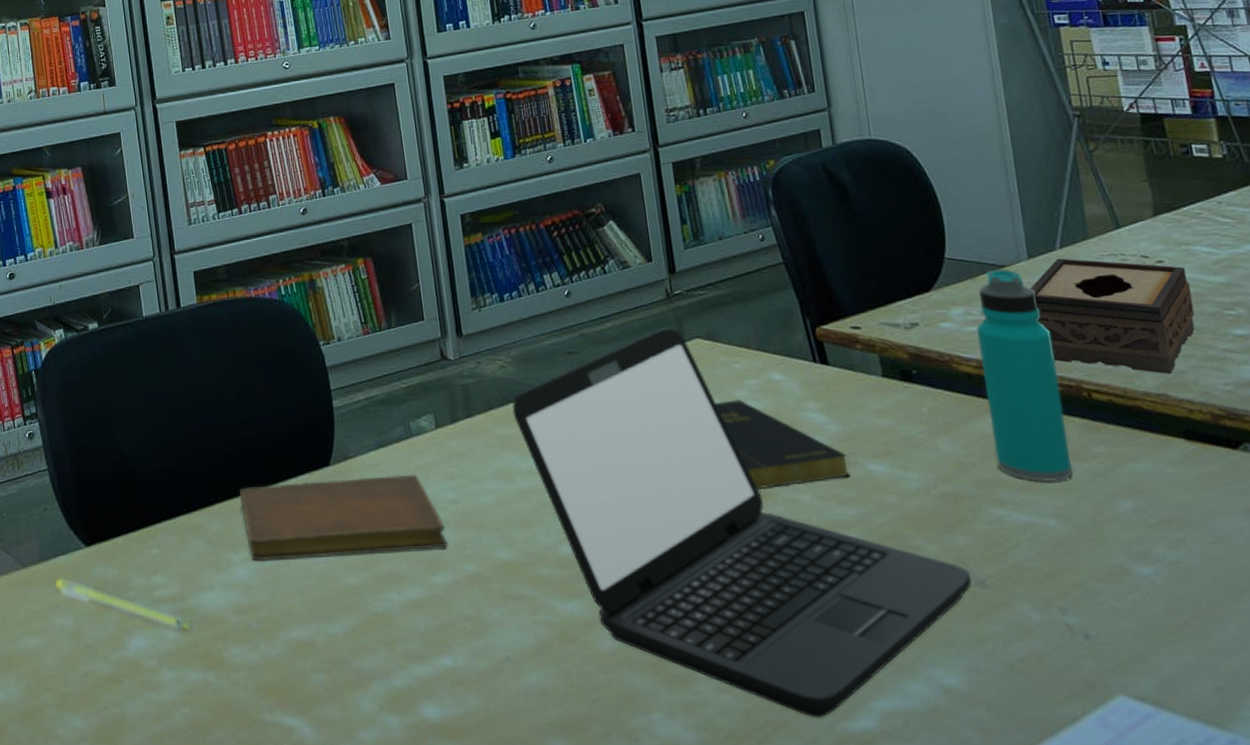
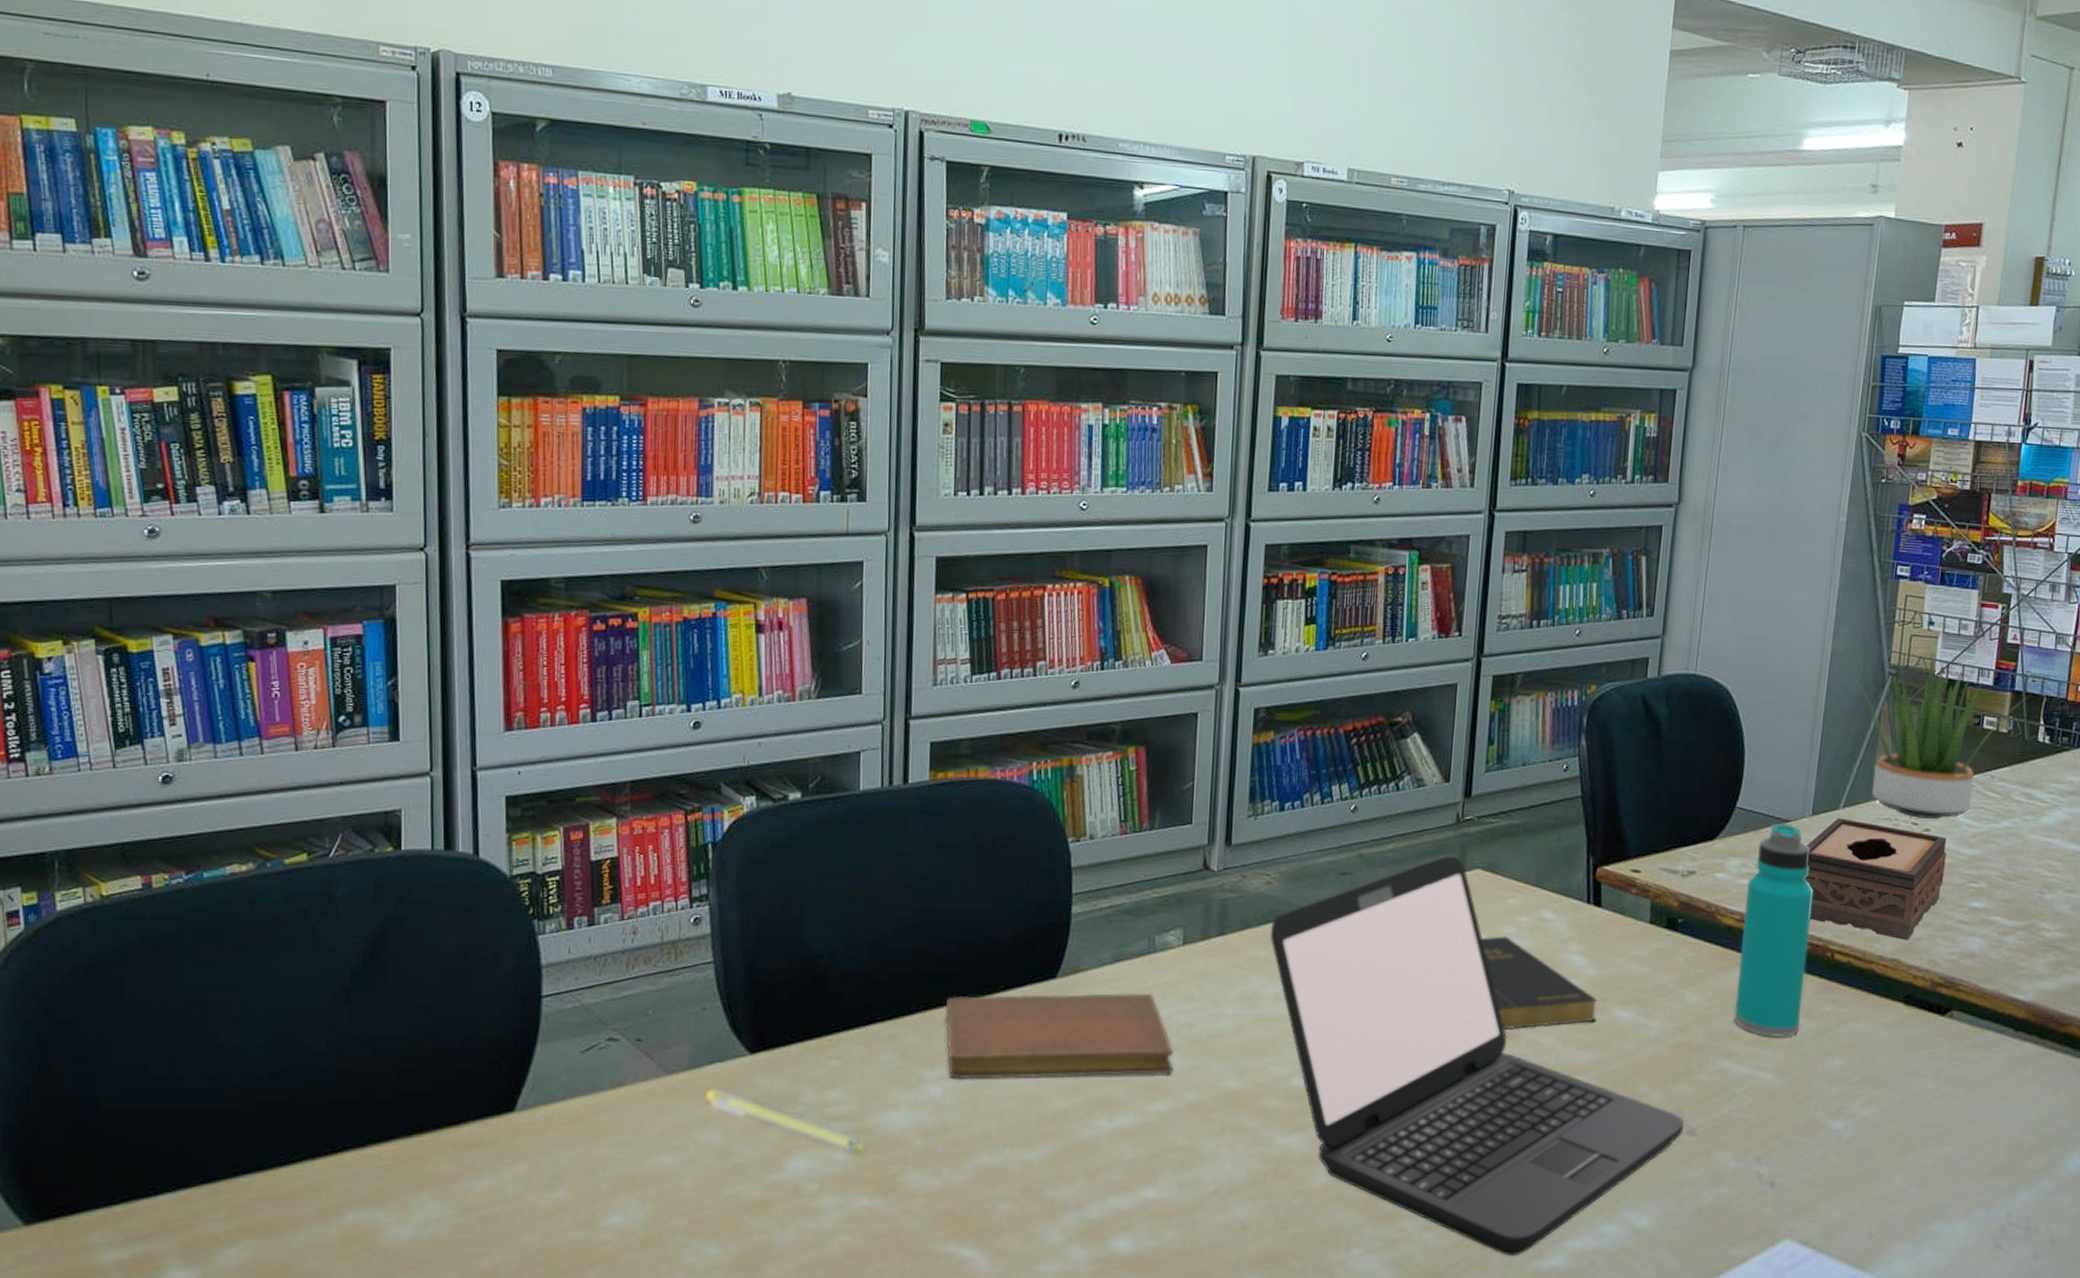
potted plant: none [1027,90,1234,251] -> present [1847,652,2027,820]

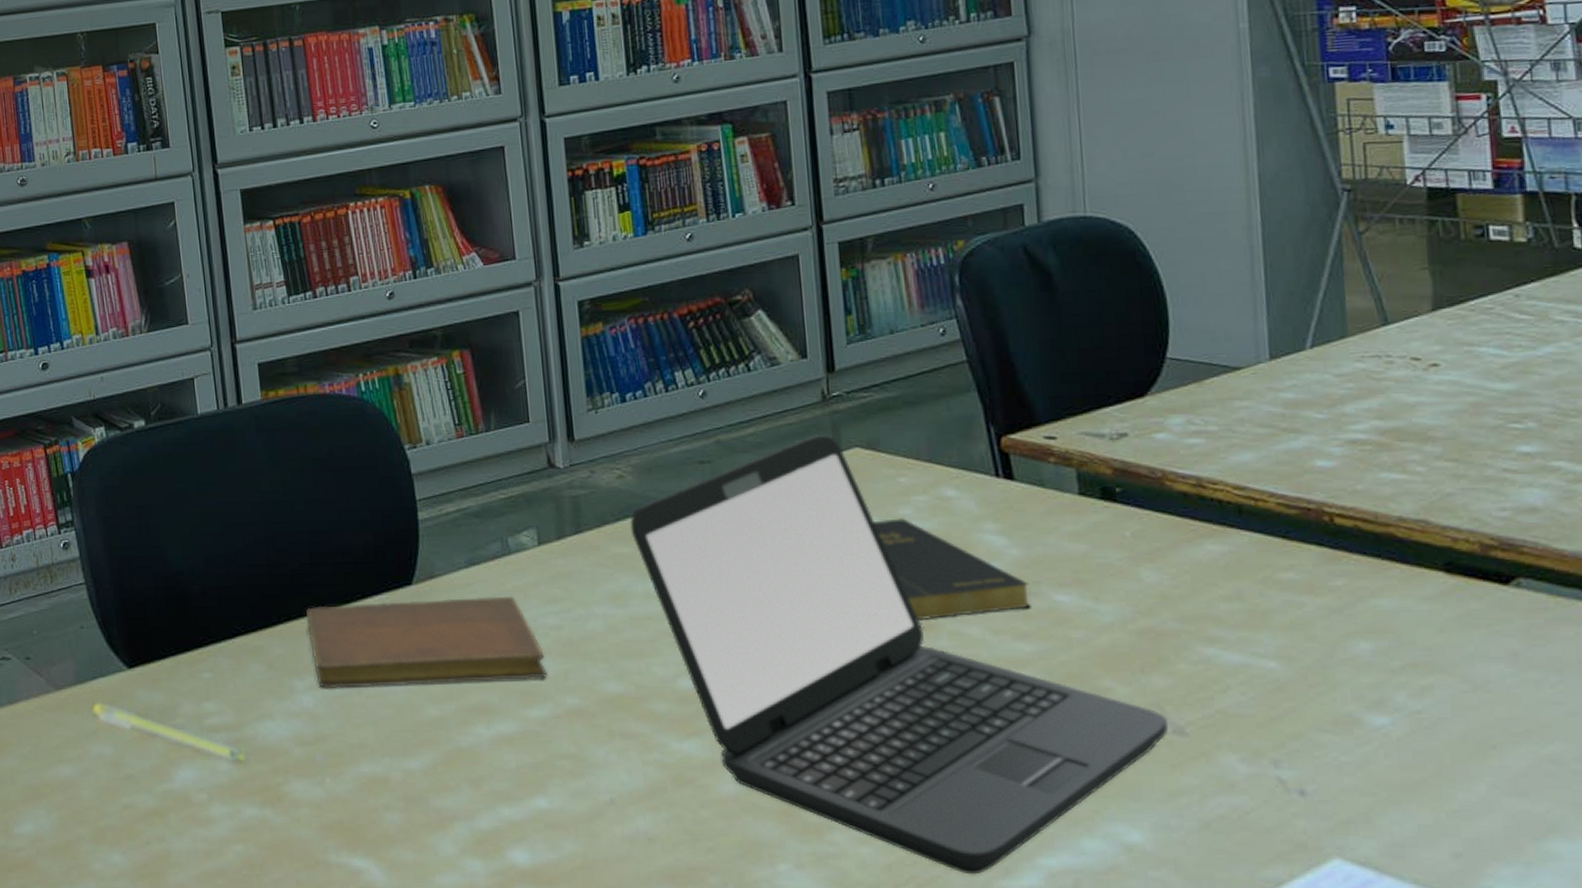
water bottle: present [1734,822,1814,1037] -> none [1199,371,1302,618]
tissue box: present [1805,818,1947,940] -> none [1268,360,1472,497]
potted plant: present [1847,652,2027,820] -> none [1284,160,1546,352]

